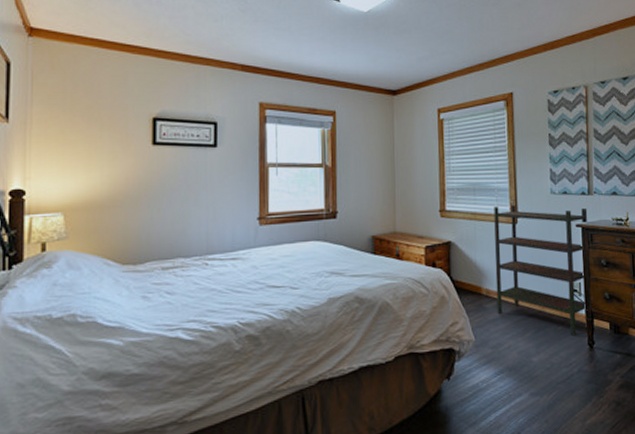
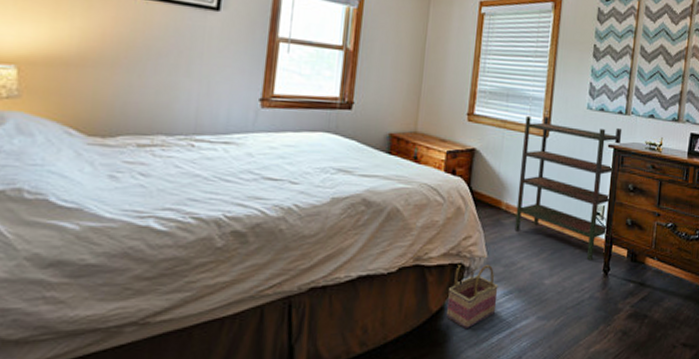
basket: none [443,347,490,410] -> present [447,262,499,330]

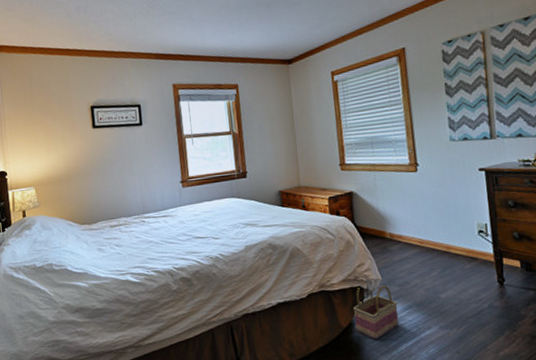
bookshelf: present [514,115,623,261] -> none [392,151,493,274]

